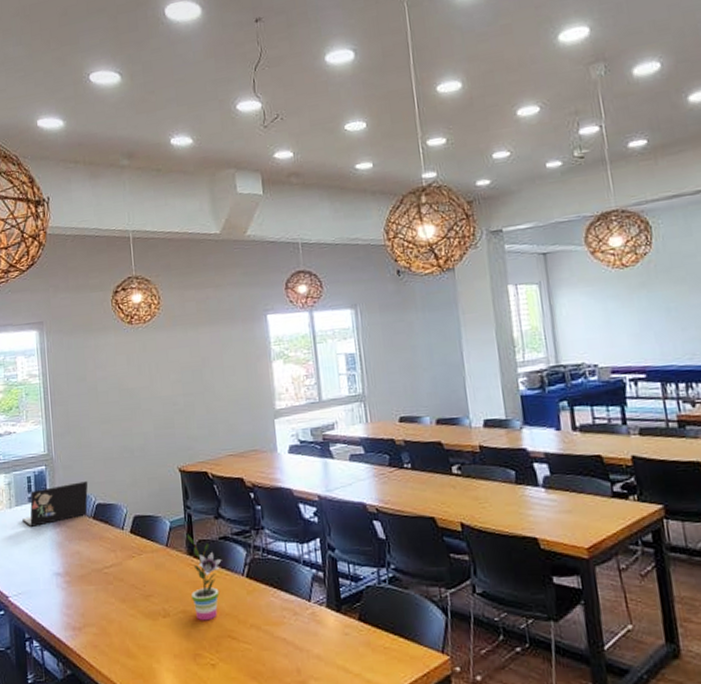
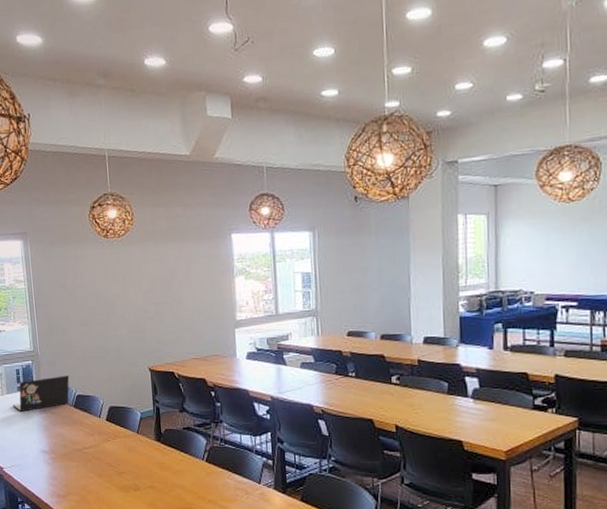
potted plant: present [186,535,222,621] -> none [155,424,185,495]

